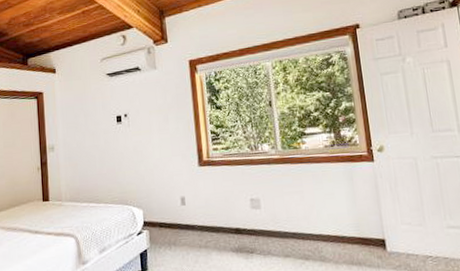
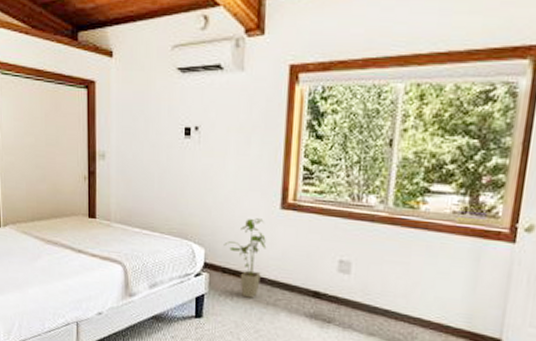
house plant: none [158,177,193,245] -> present [224,218,267,298]

